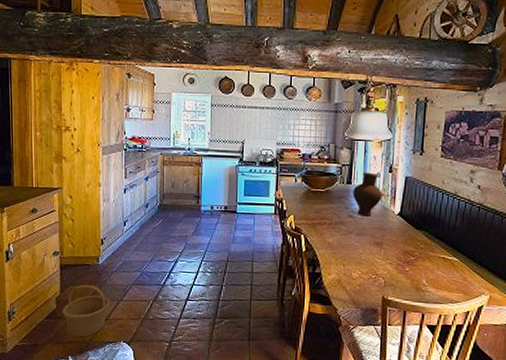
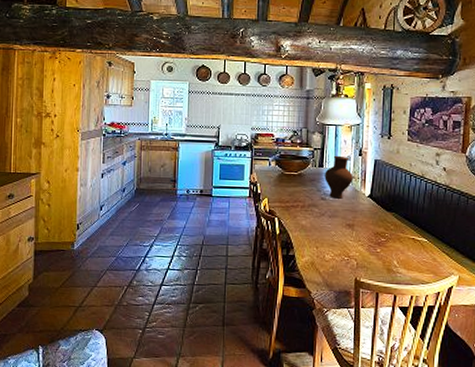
basket: present [62,284,110,337] -> none [34,270,84,326]

